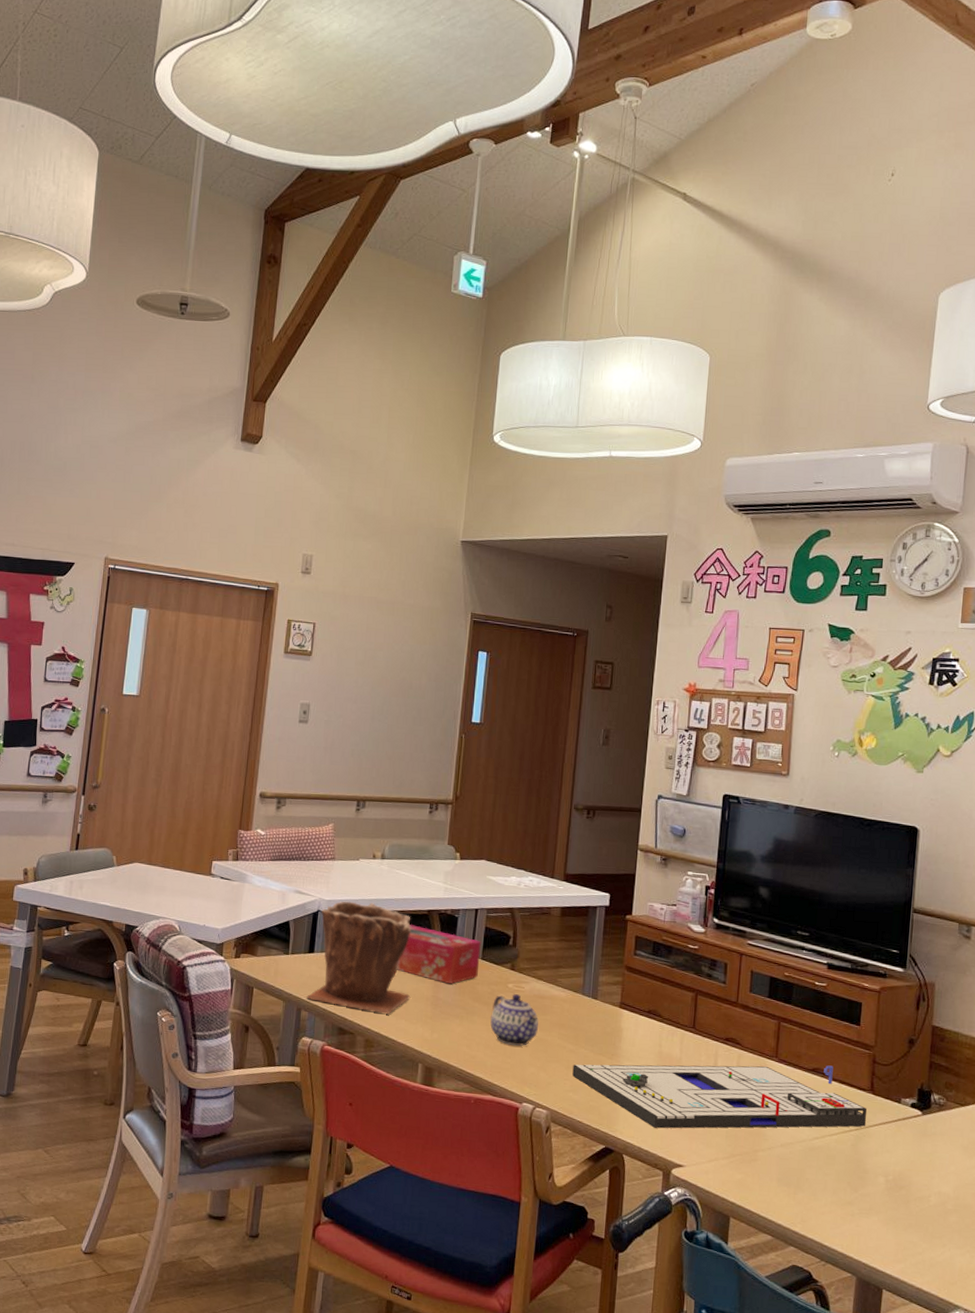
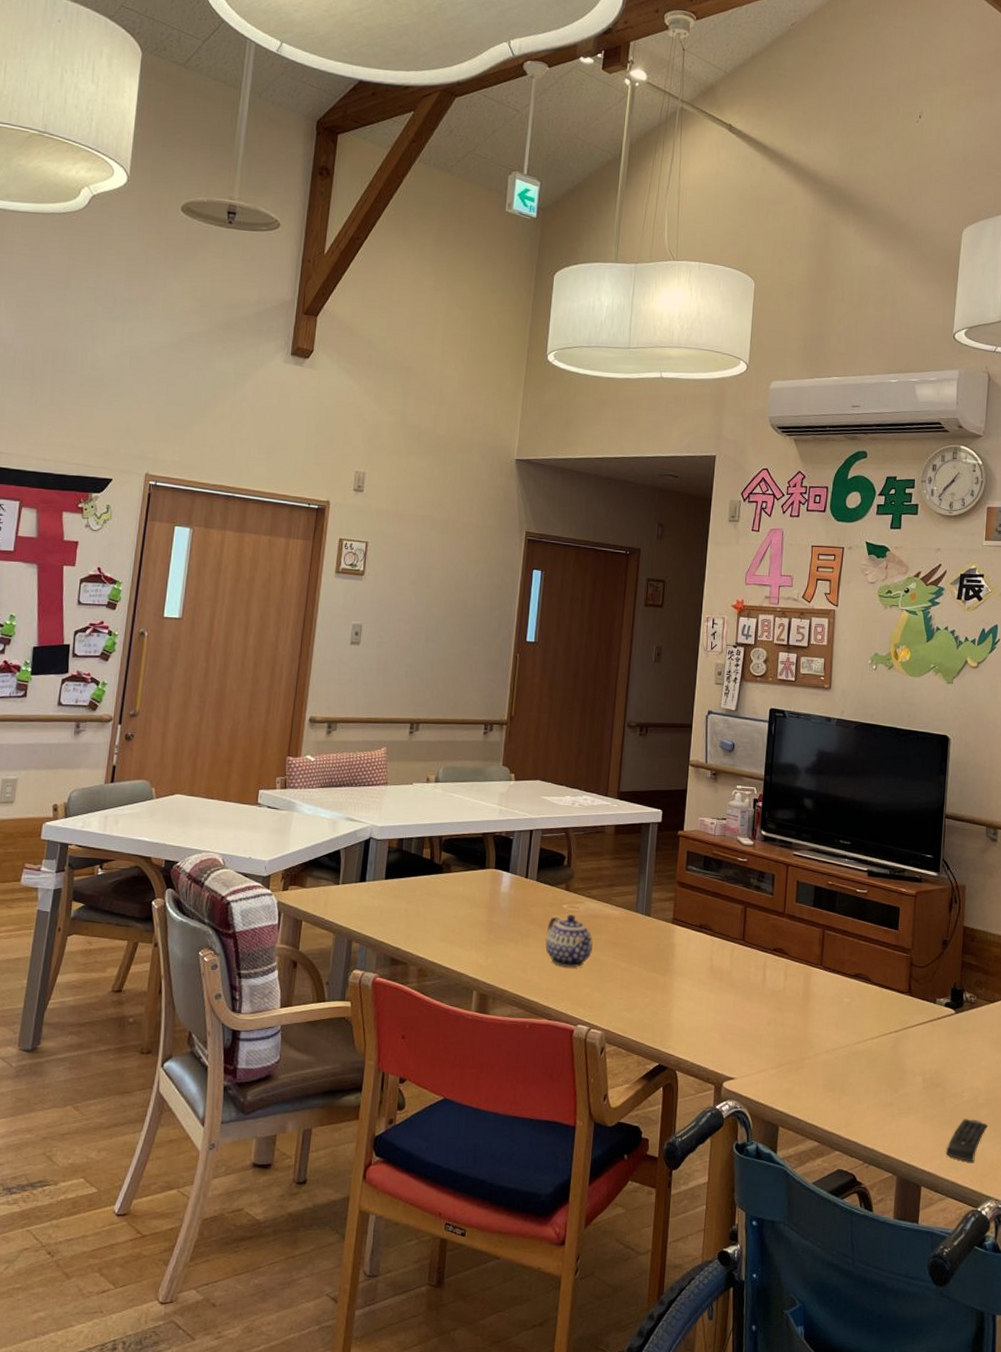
plant pot: present [306,901,411,1015] -> none [358,827,466,942]
tissue box: present [396,924,481,985] -> none [450,847,536,908]
board game: present [572,1064,867,1129] -> none [626,970,906,1042]
remote control: none [910,1224,957,1269] -> present [945,1119,988,1162]

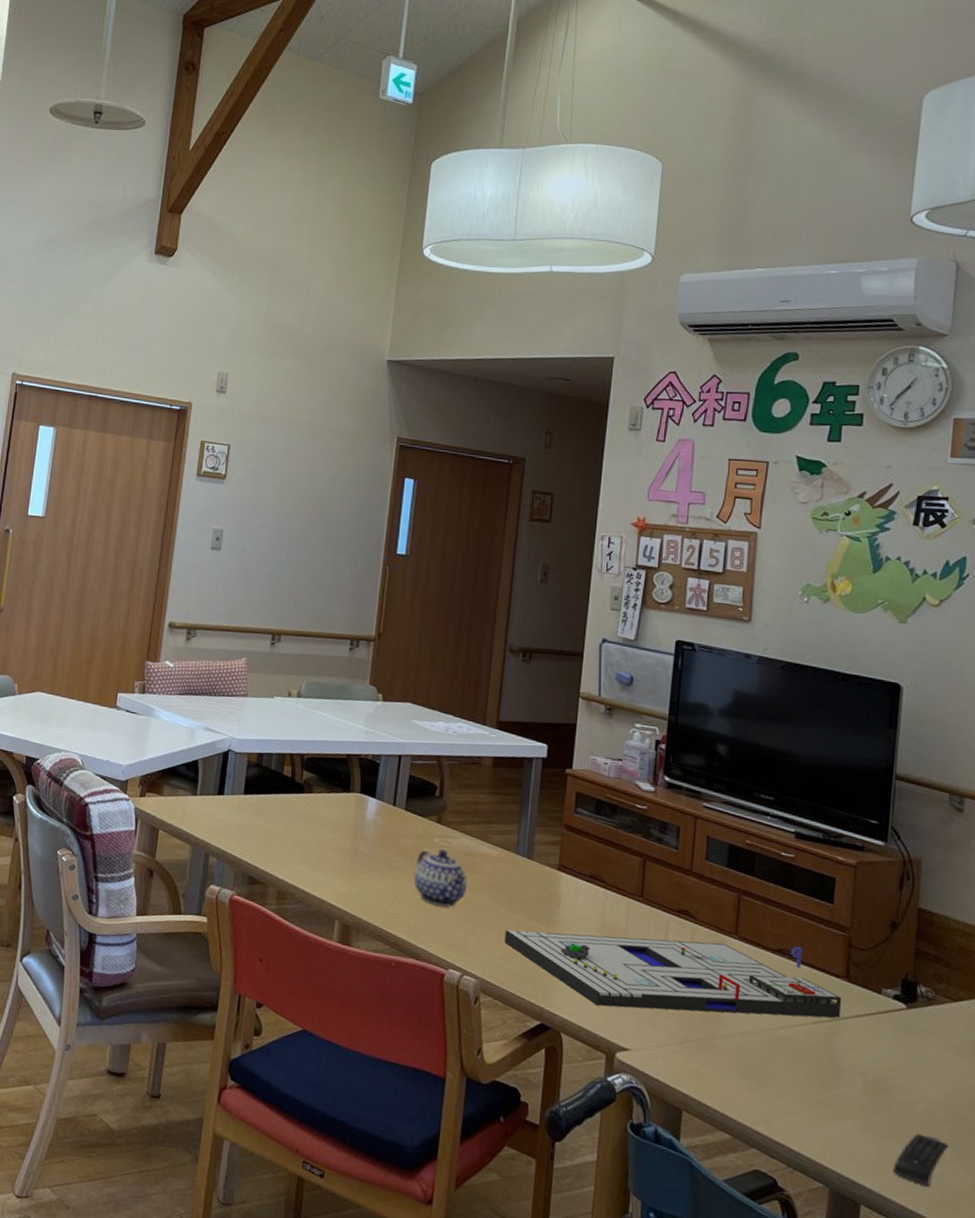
board game: none [626,970,906,1042] -> present [504,930,842,1018]

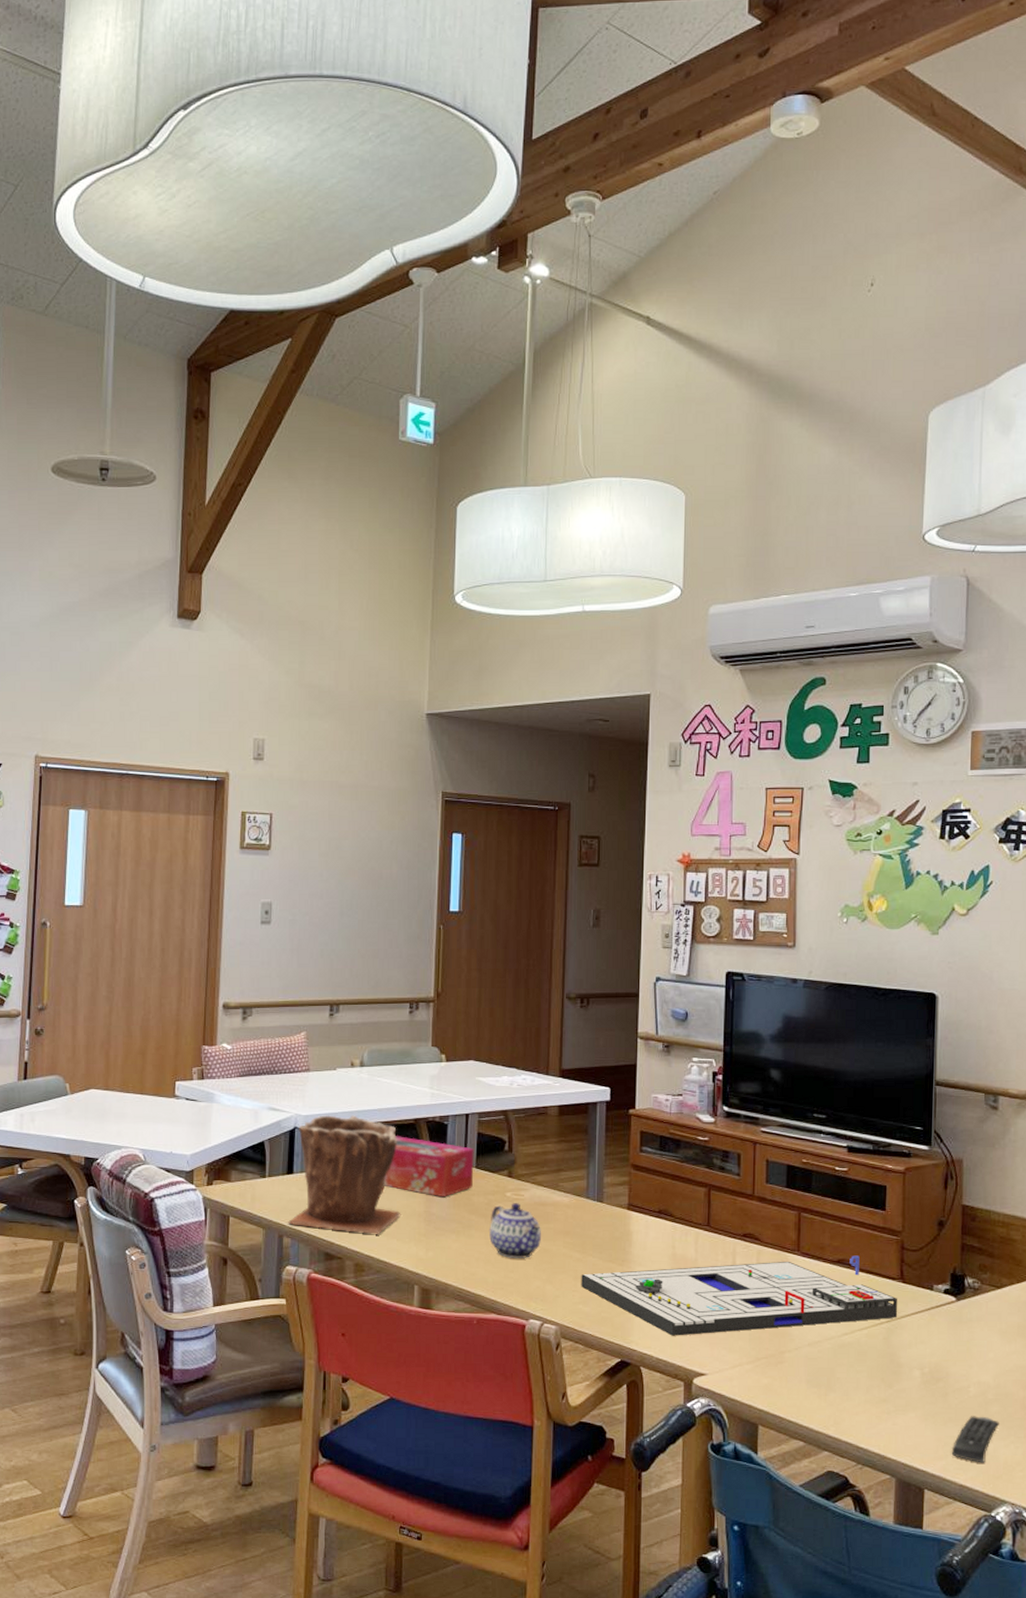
plant pot: none [215,740,329,866] -> present [288,1115,401,1235]
tissue box: none [311,768,405,836] -> present [383,1135,474,1198]

